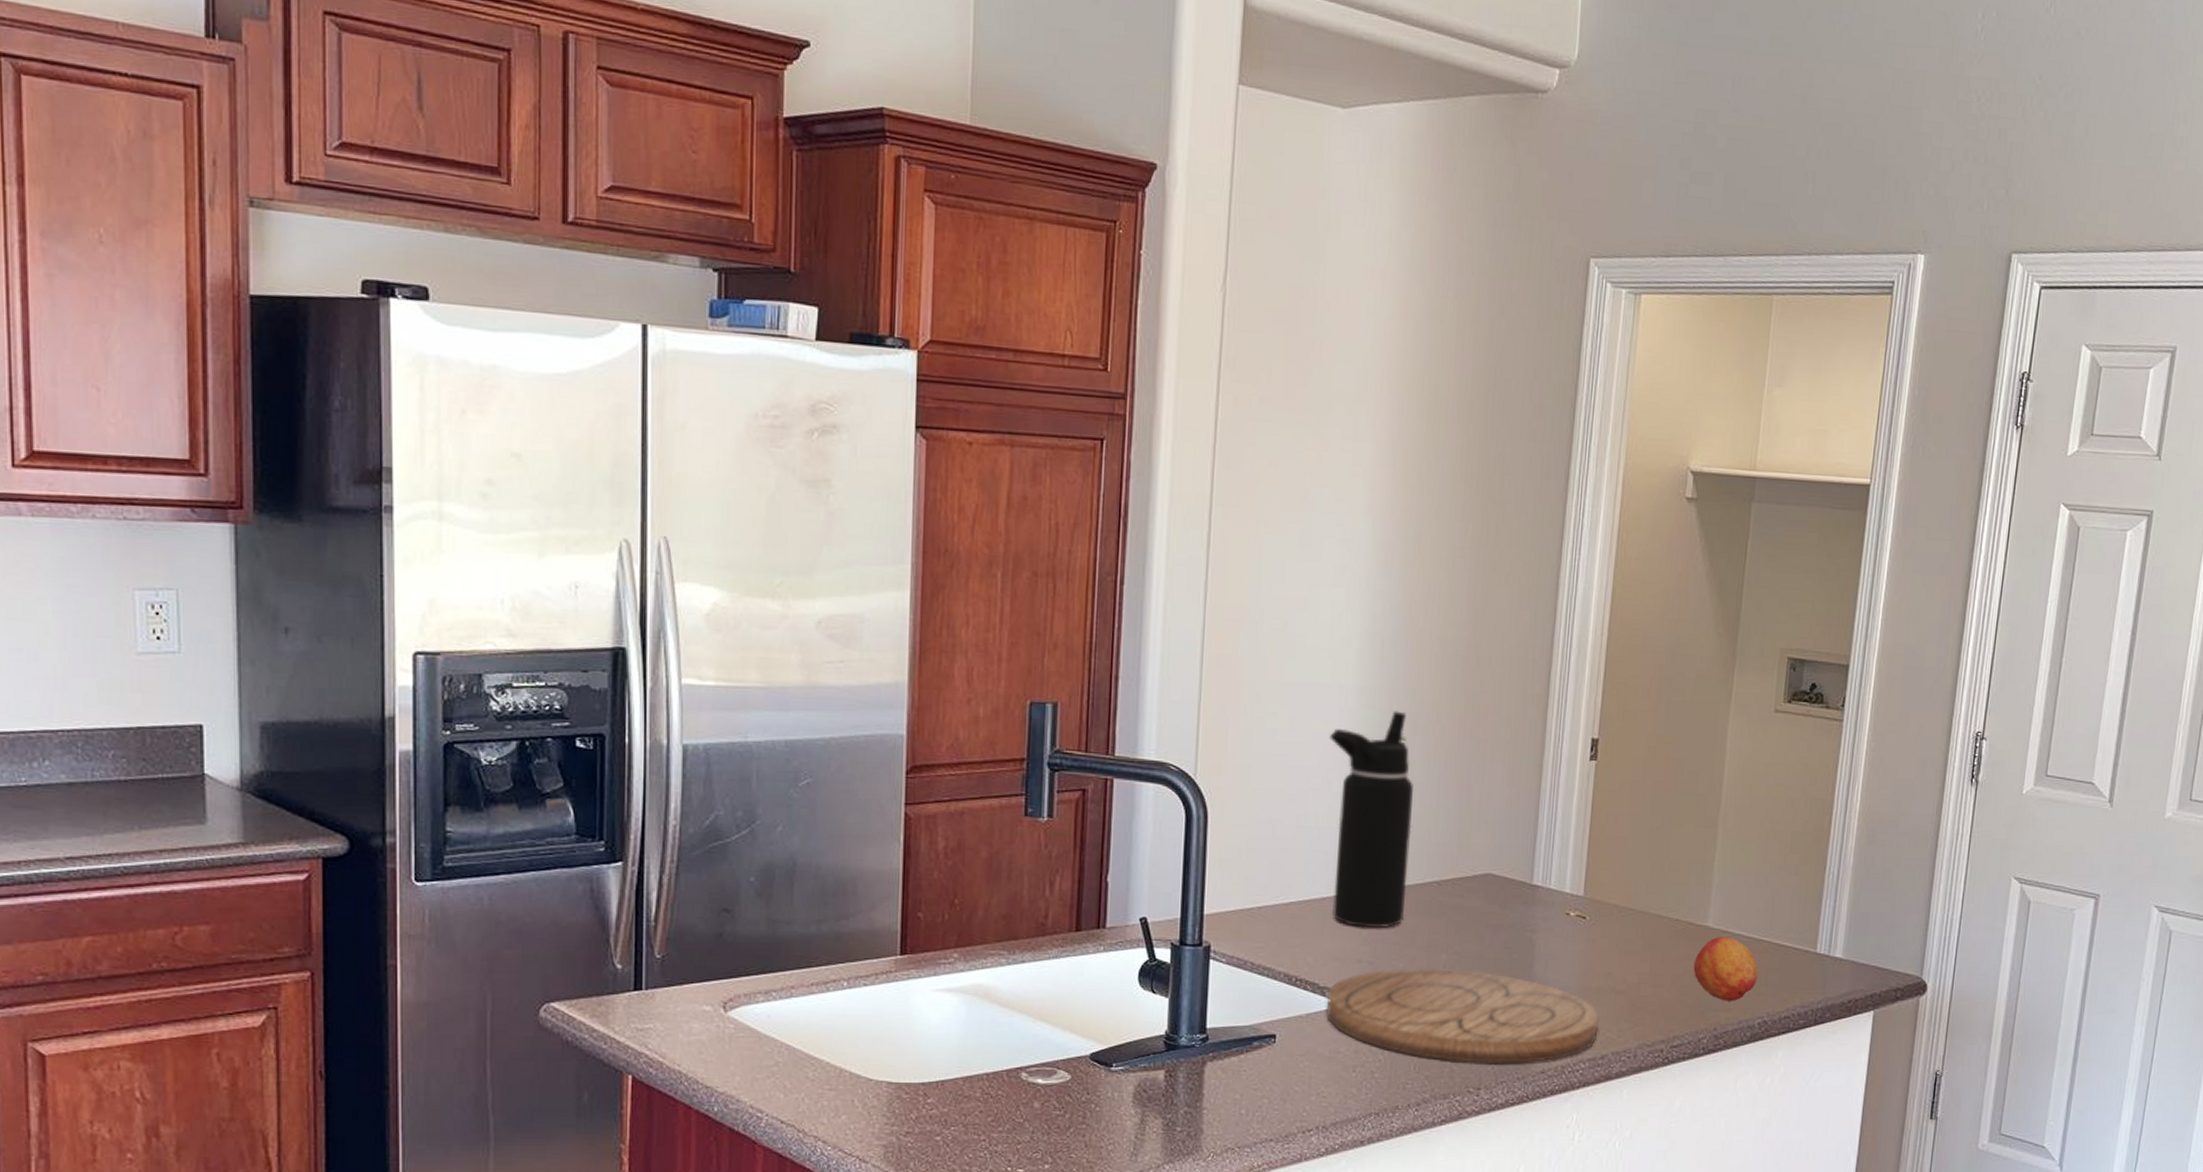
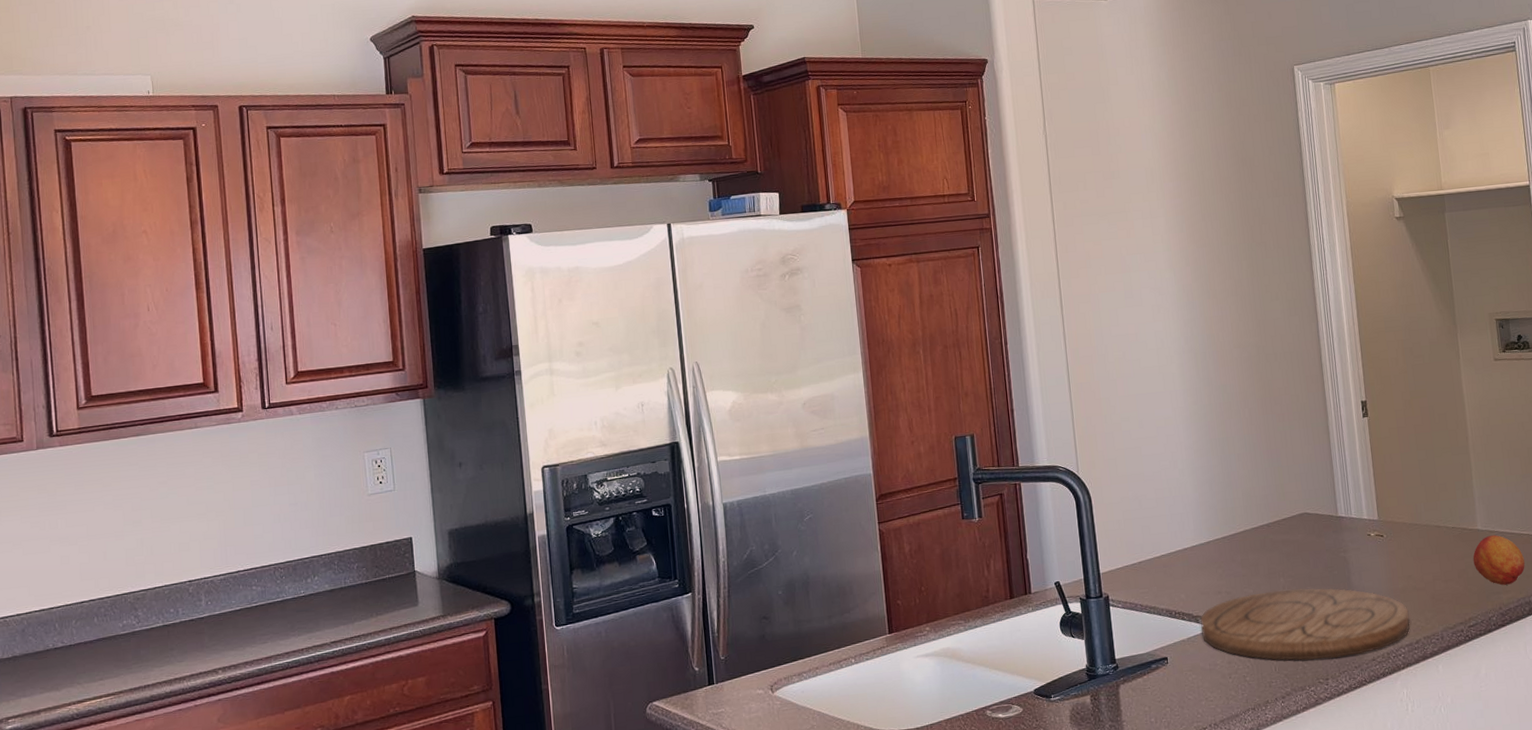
water bottle: present [1330,711,1413,928] -> none [1169,403,1248,567]

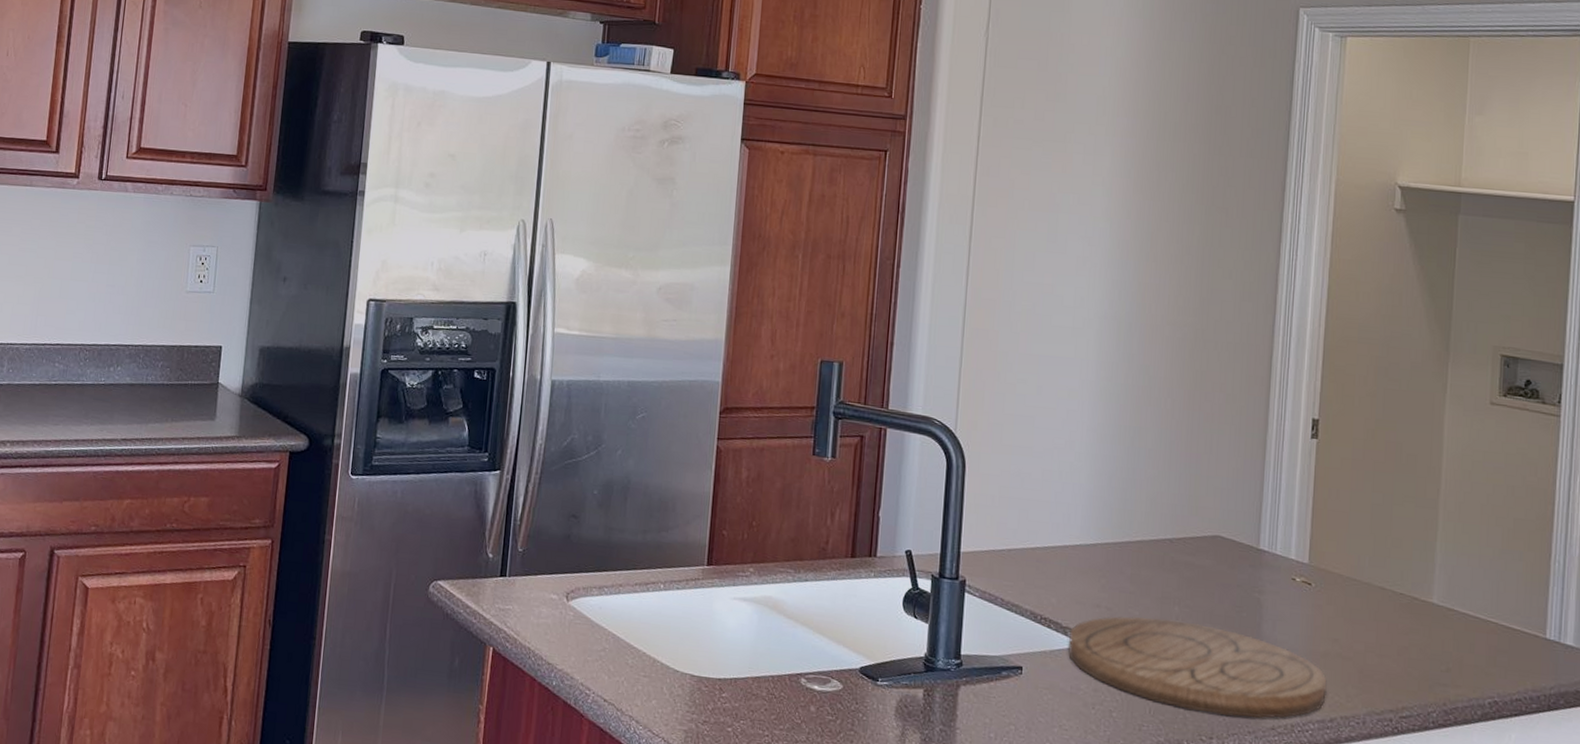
fruit: present [1473,534,1525,585] -> none [1419,613,1486,679]

